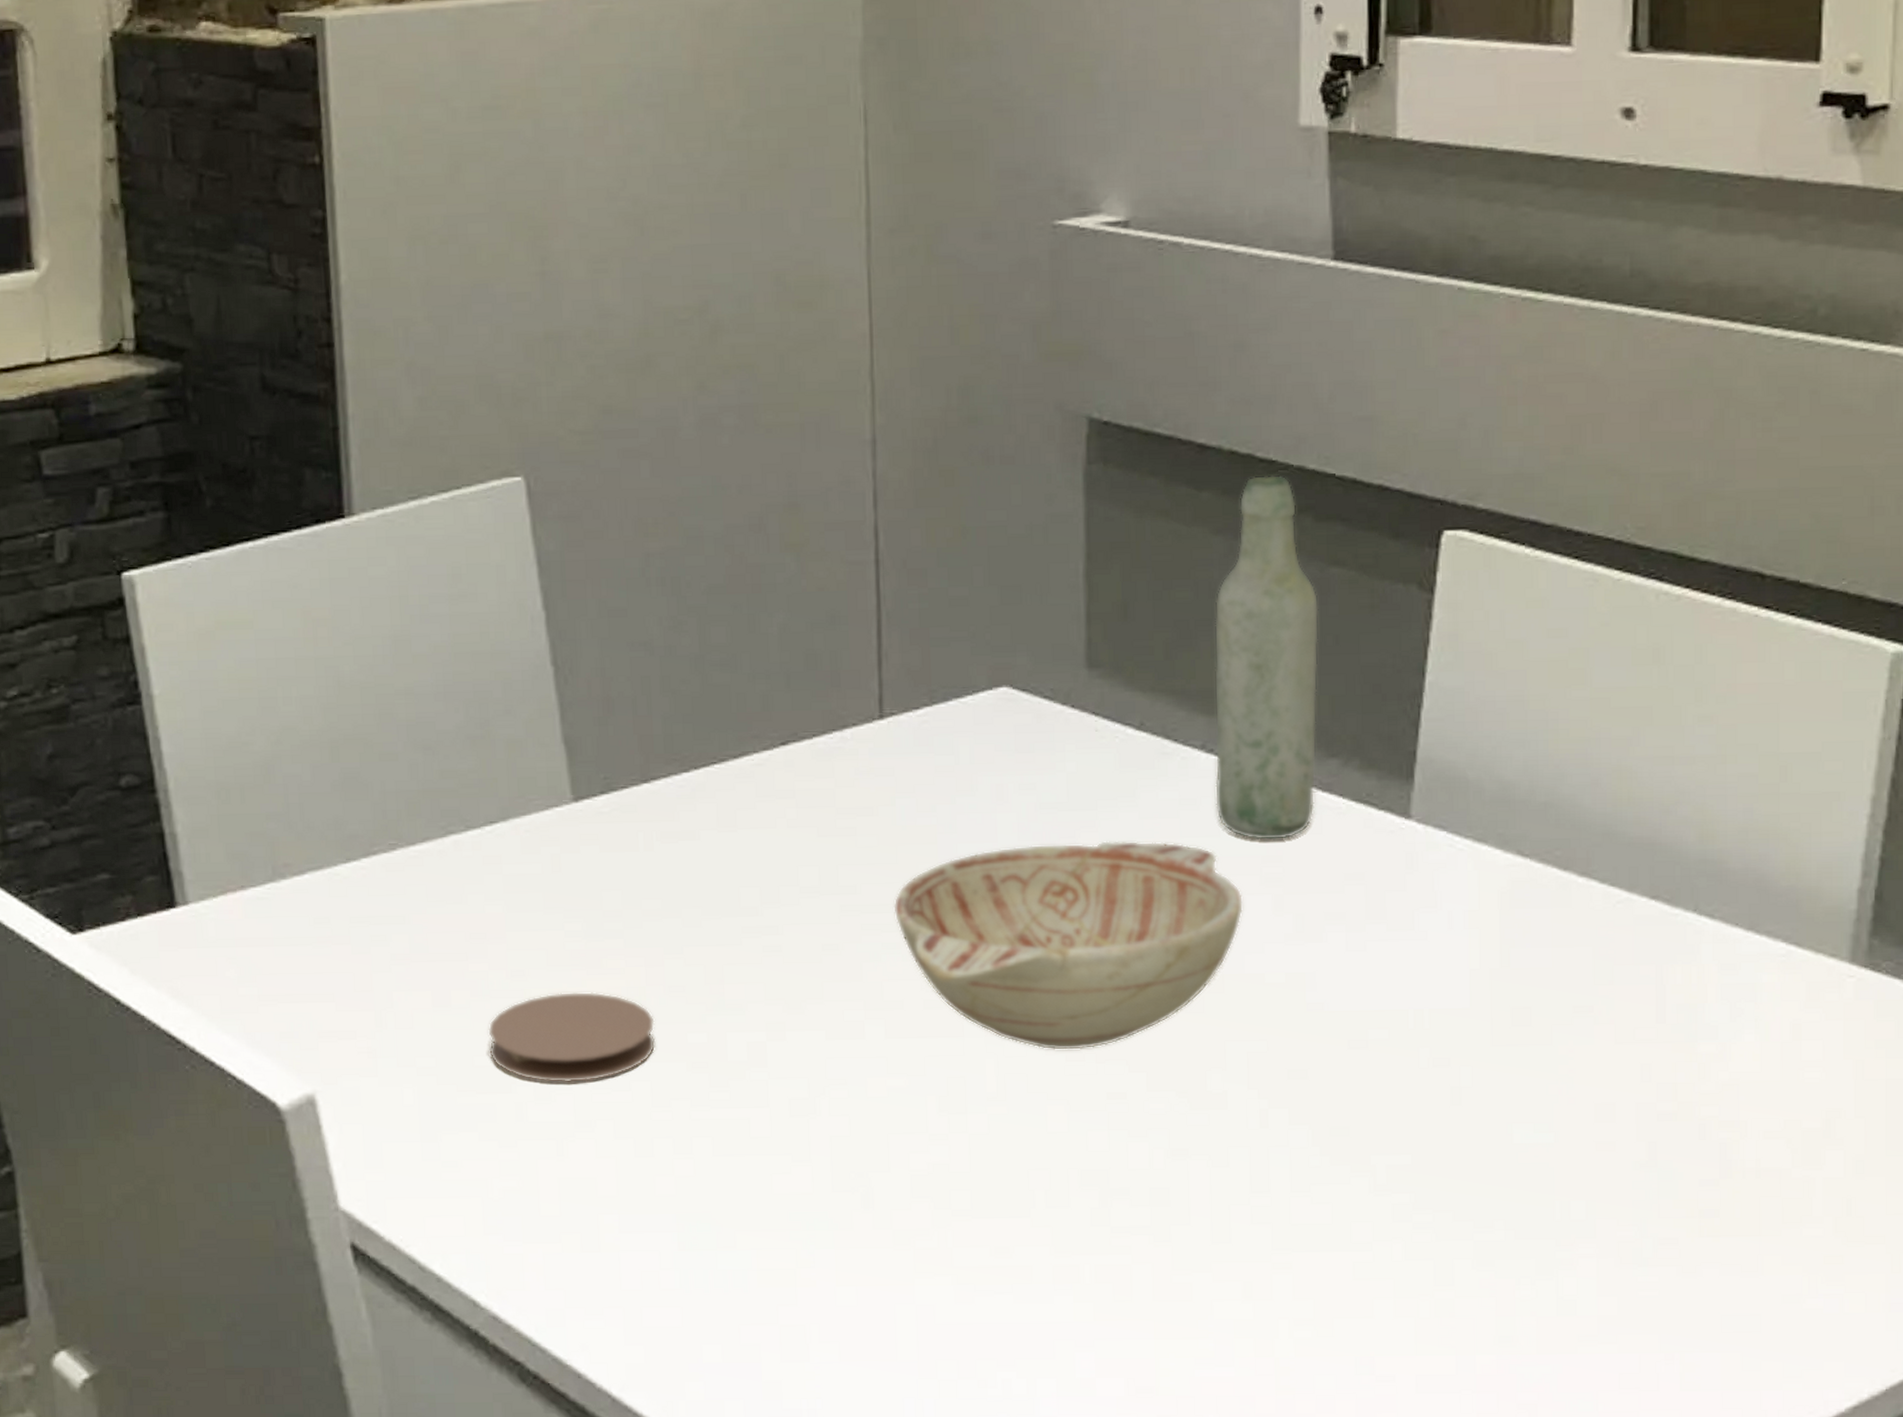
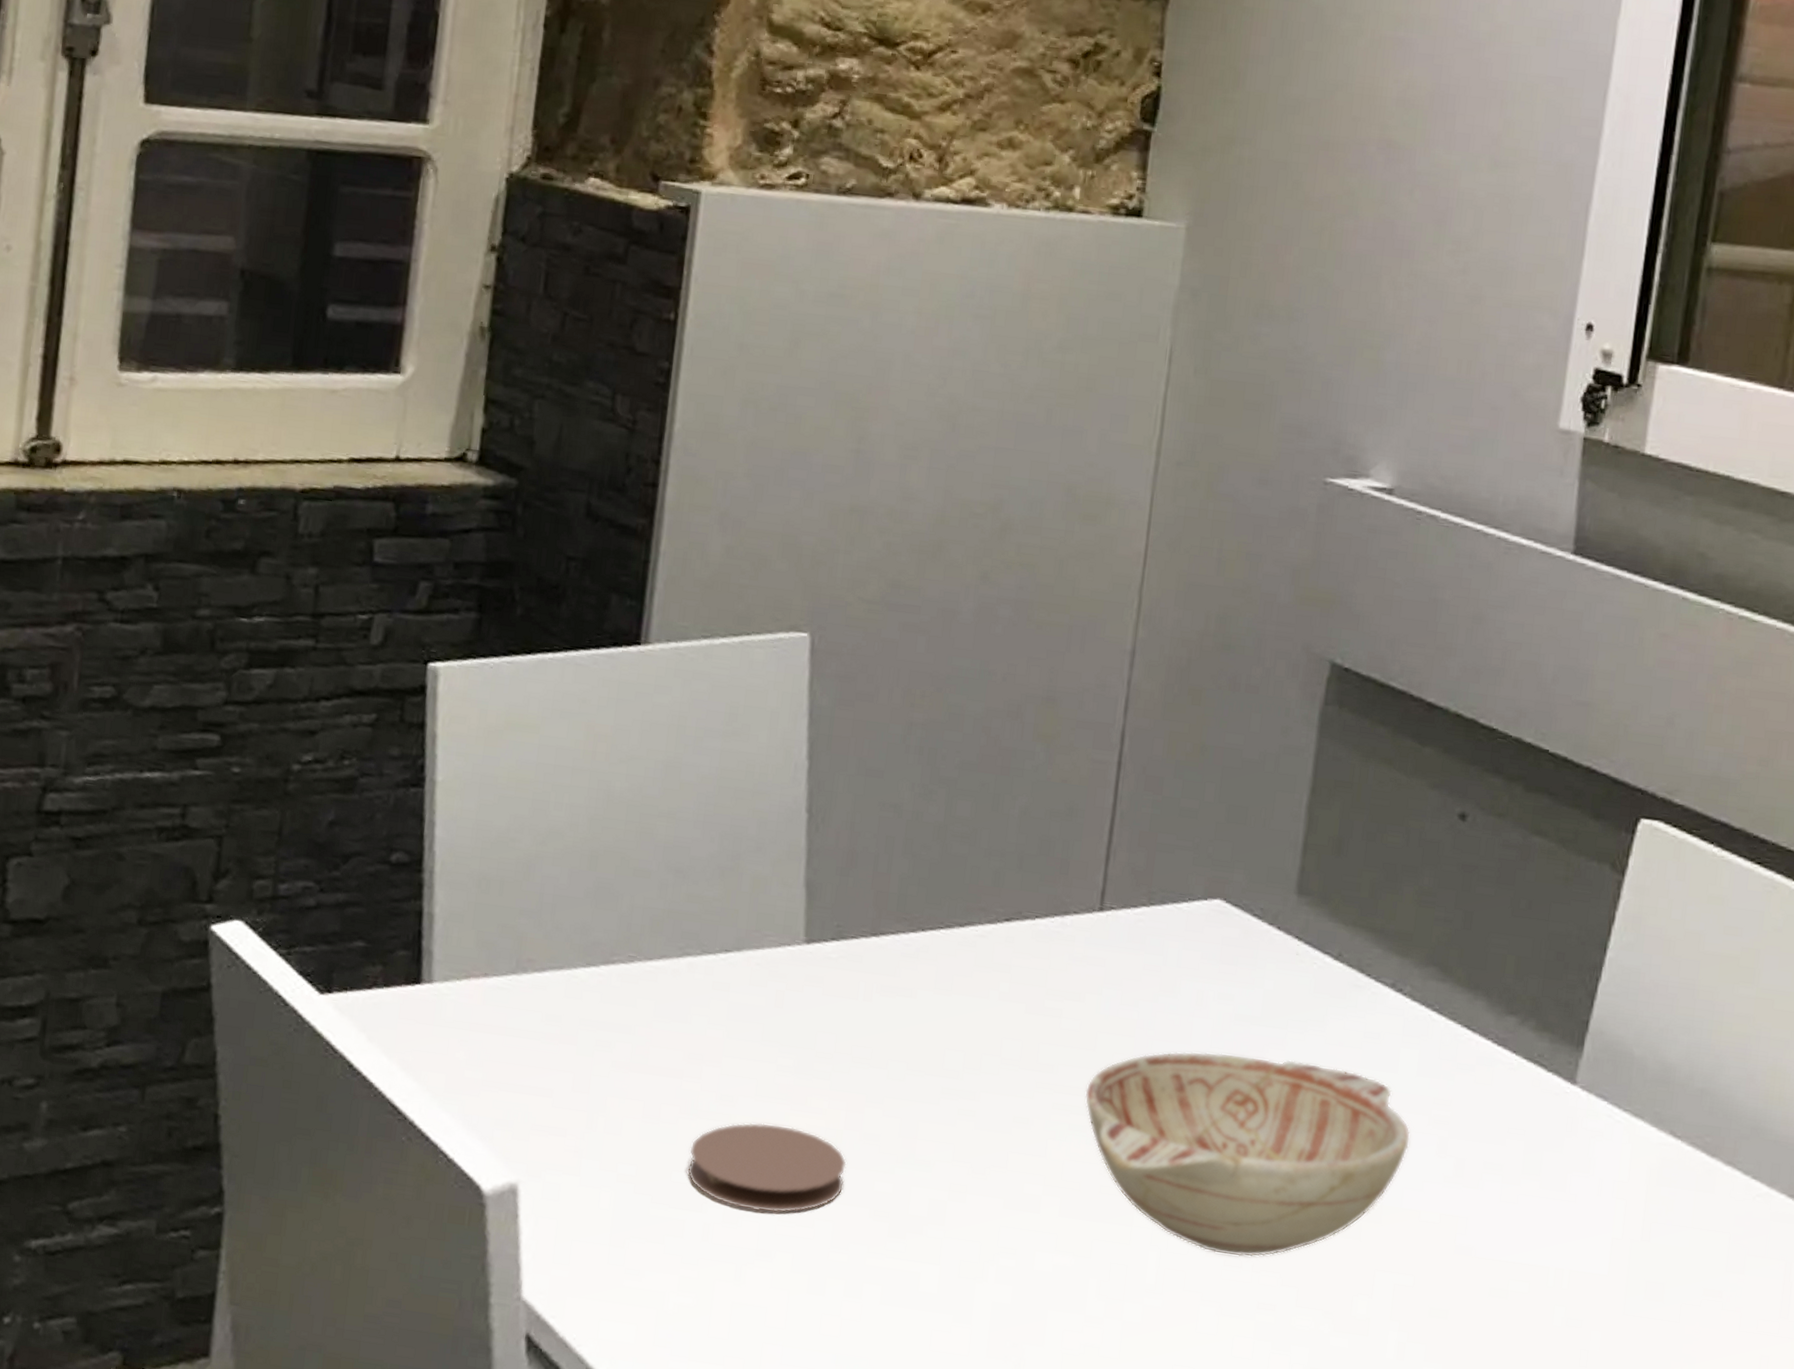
bottle: present [1214,474,1319,841] -> none [1397,740,1518,1086]

